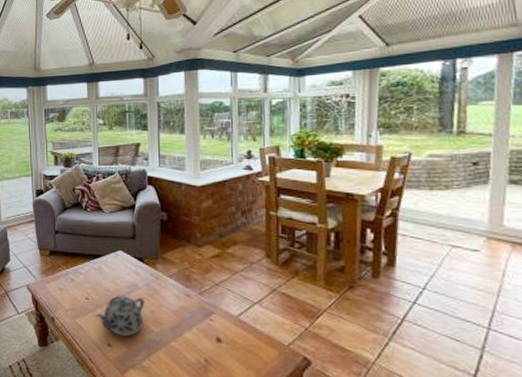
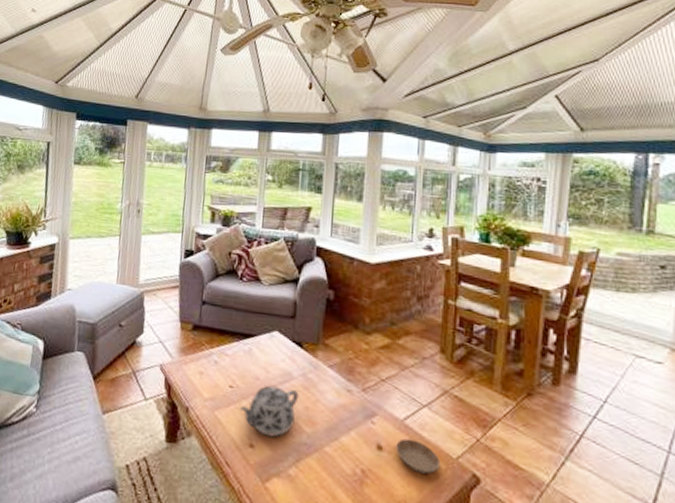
saucer: none [233,331,274,360] -> present [395,438,441,475]

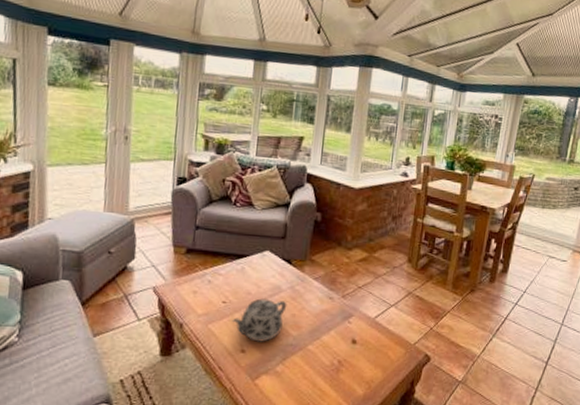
saucer: present [395,438,441,475] -> none [367,332,402,358]

